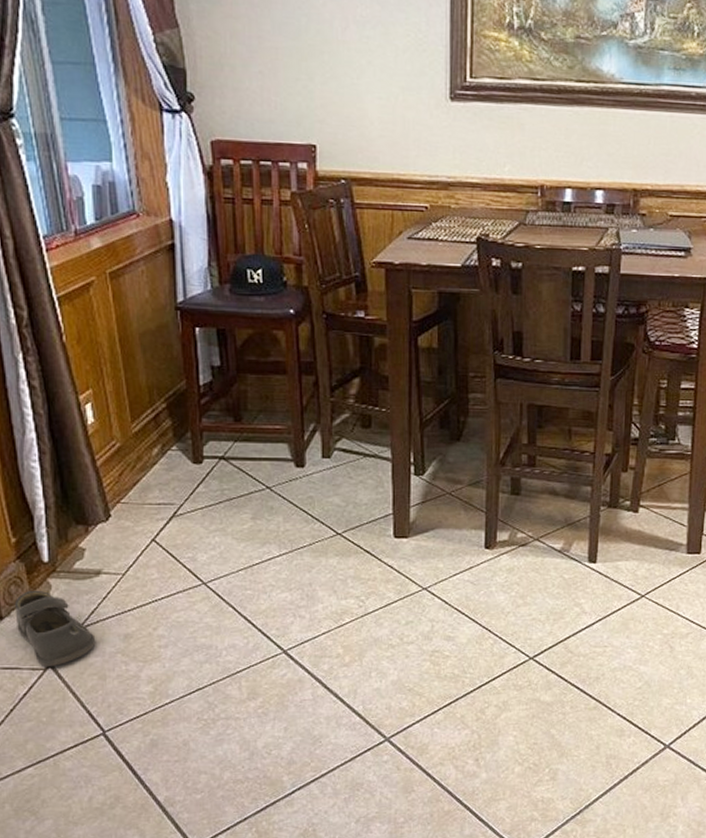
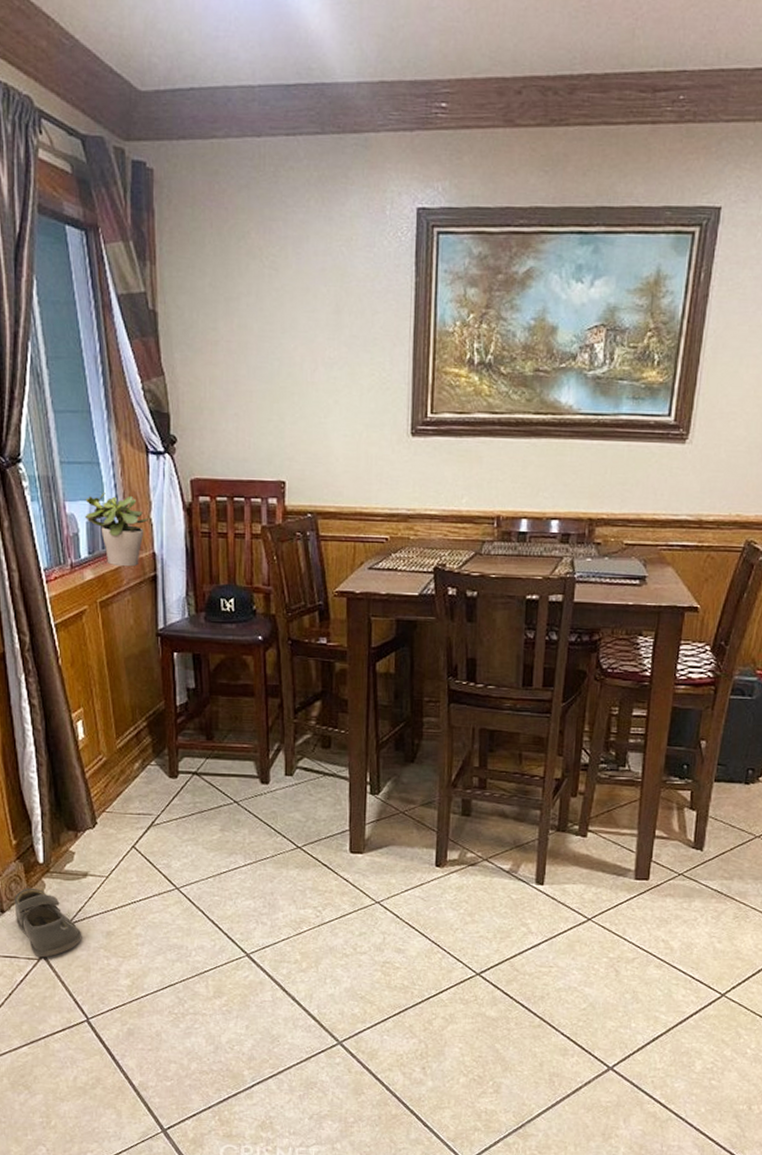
potted plant: none [90,153,164,235] -> present [85,493,148,567]

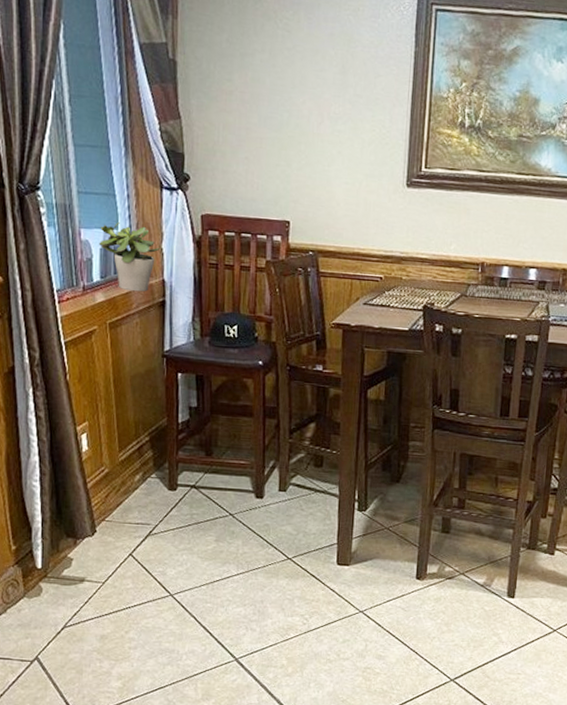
mary jane shoe: present [14,888,82,958] -> none [10,592,76,660]

